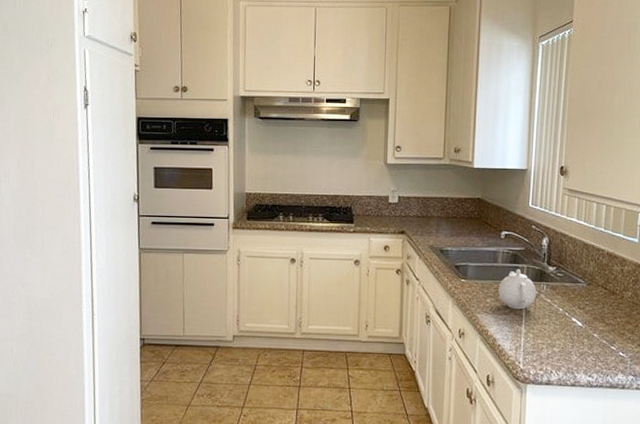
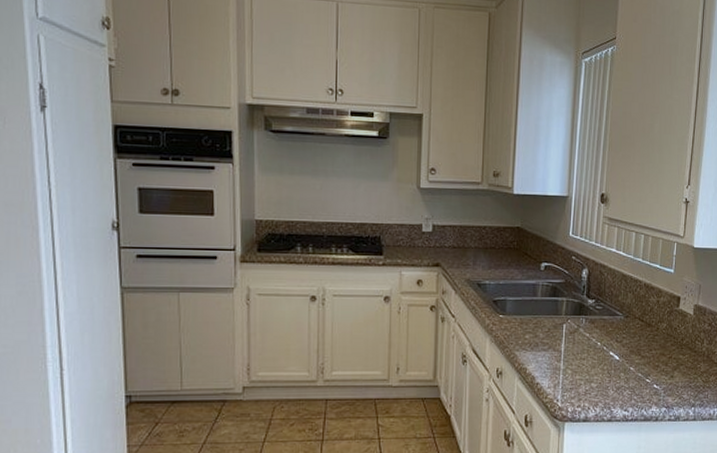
teapot: present [498,269,537,310] -> none [537,303,576,345]

